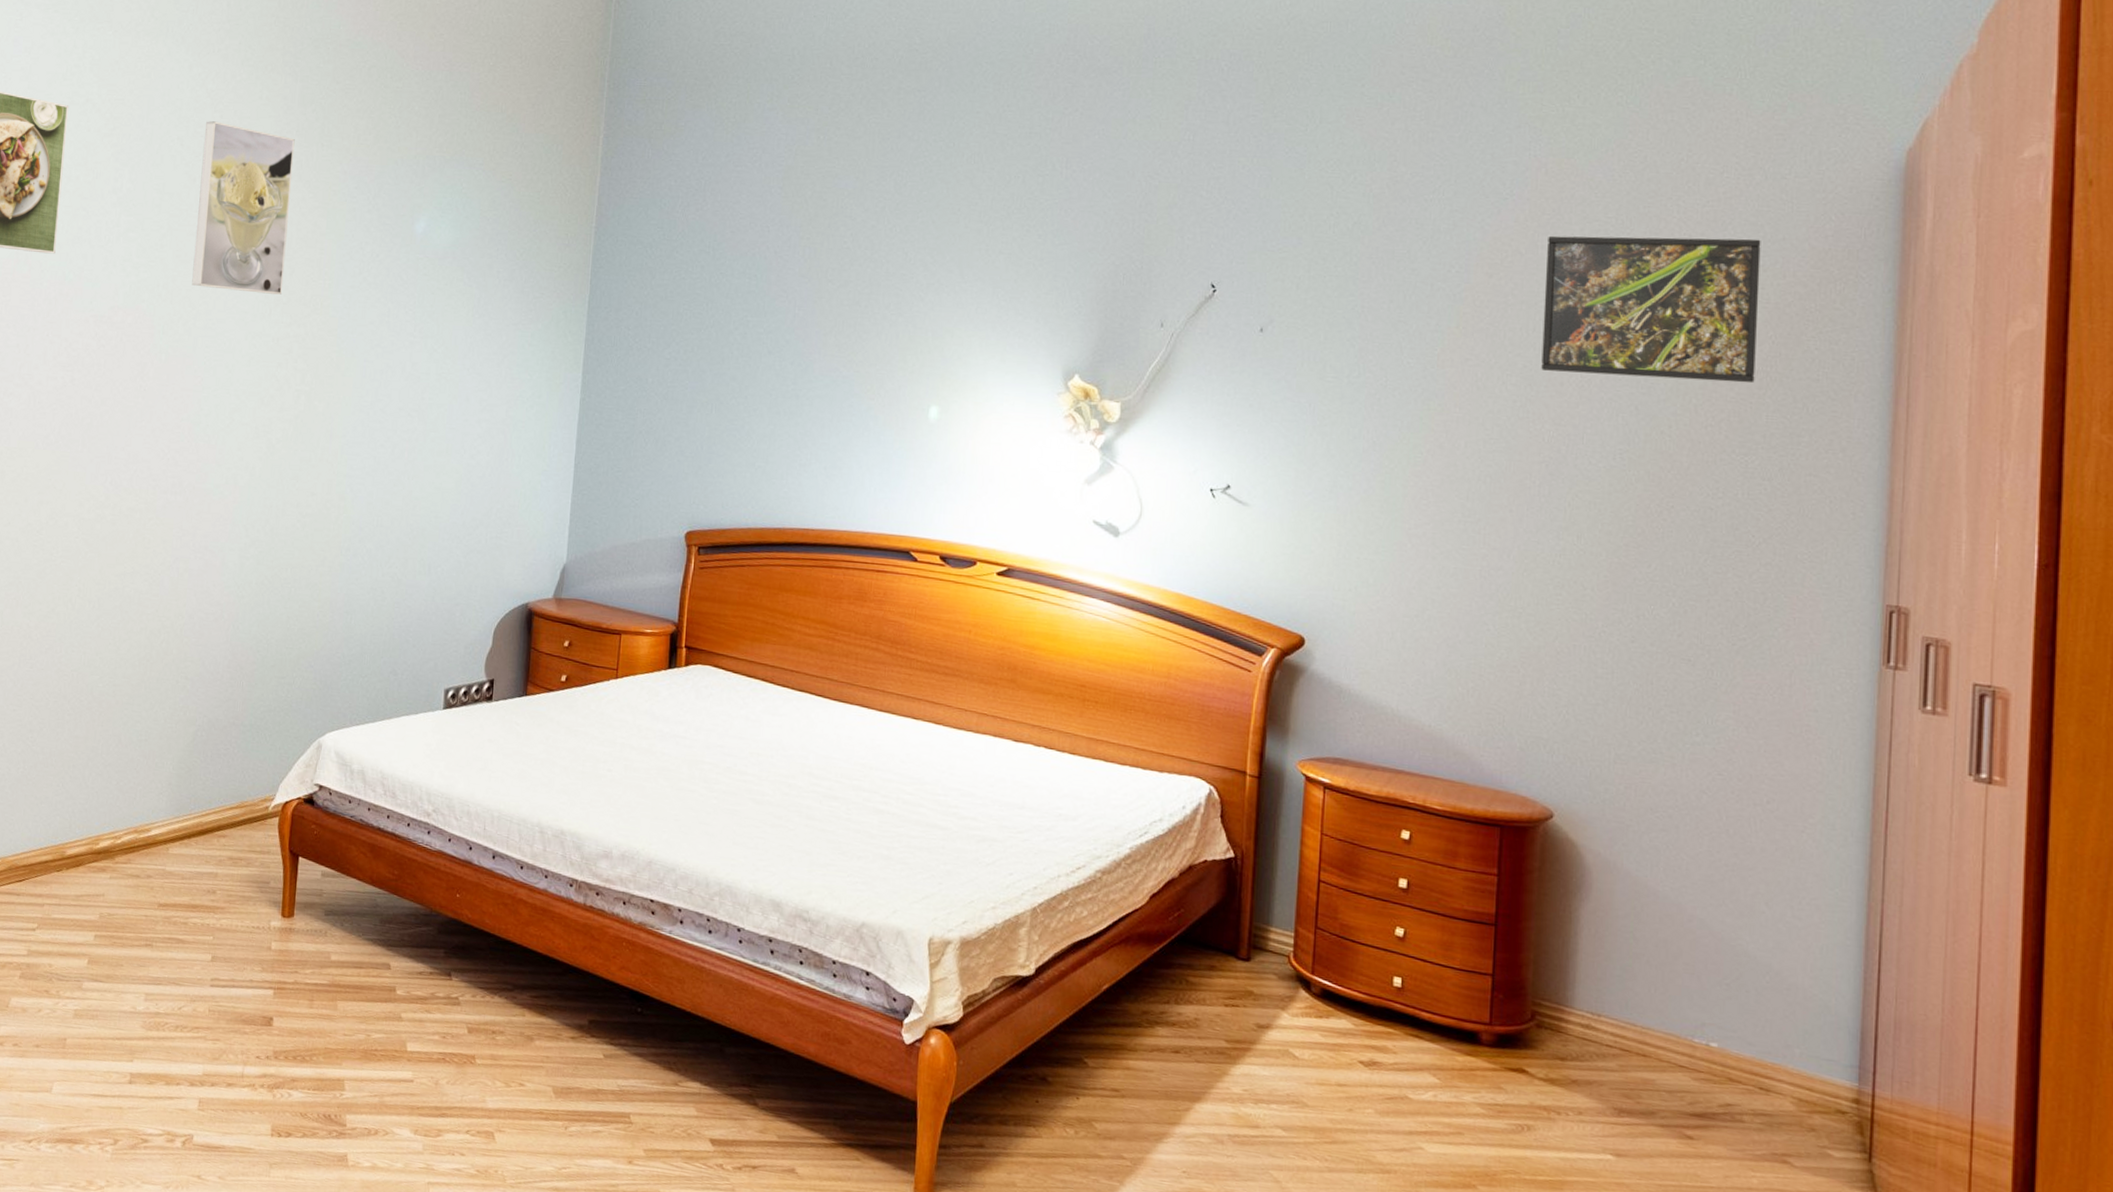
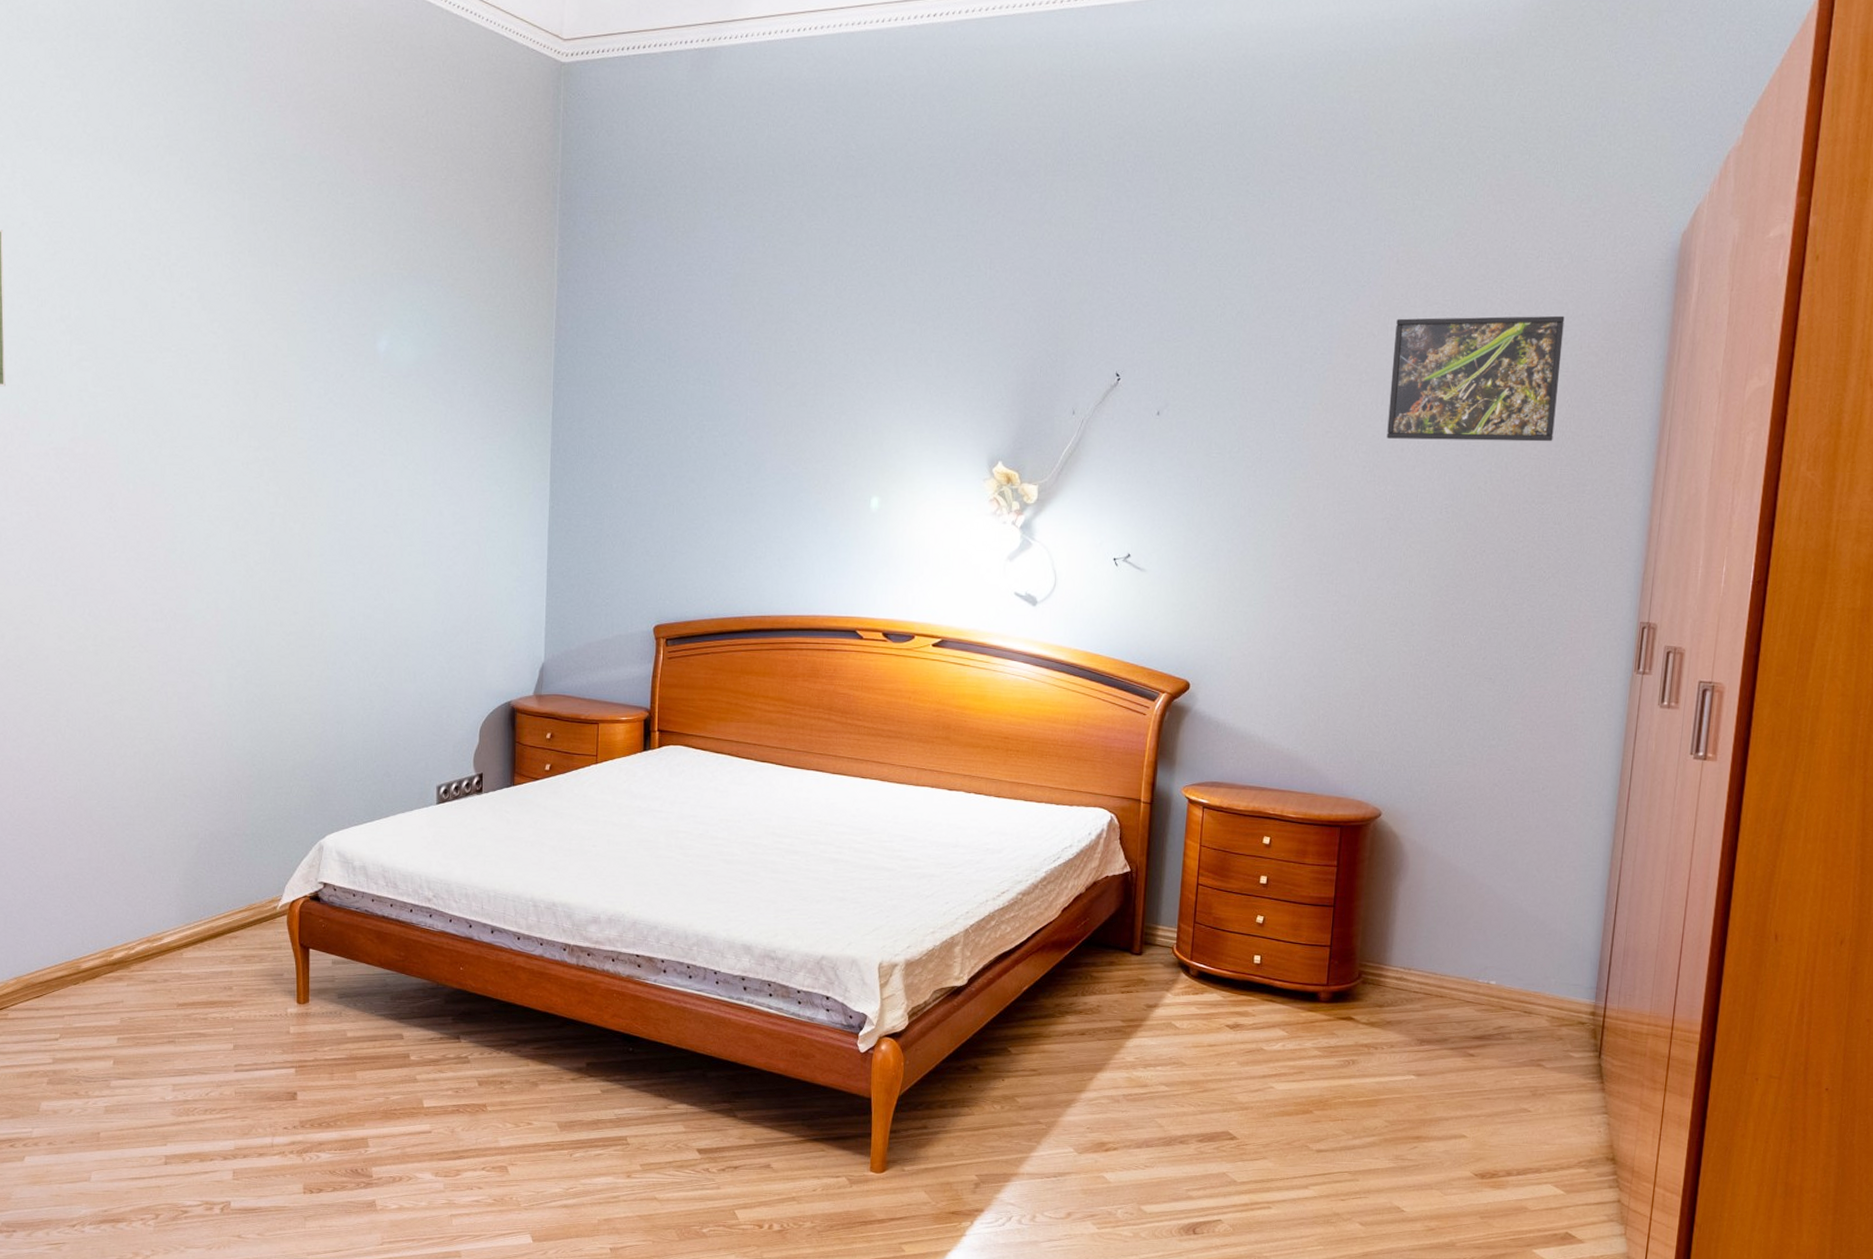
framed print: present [192,121,295,295] -> none [152,243,248,419]

